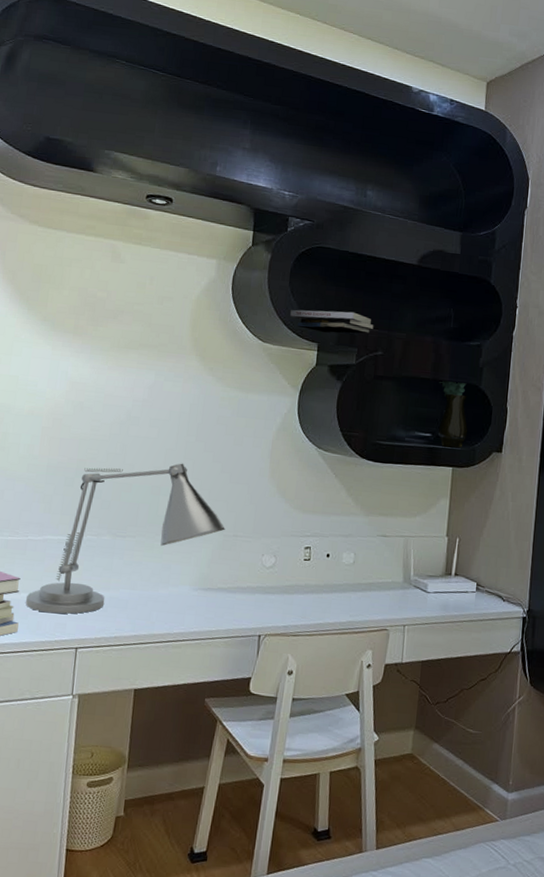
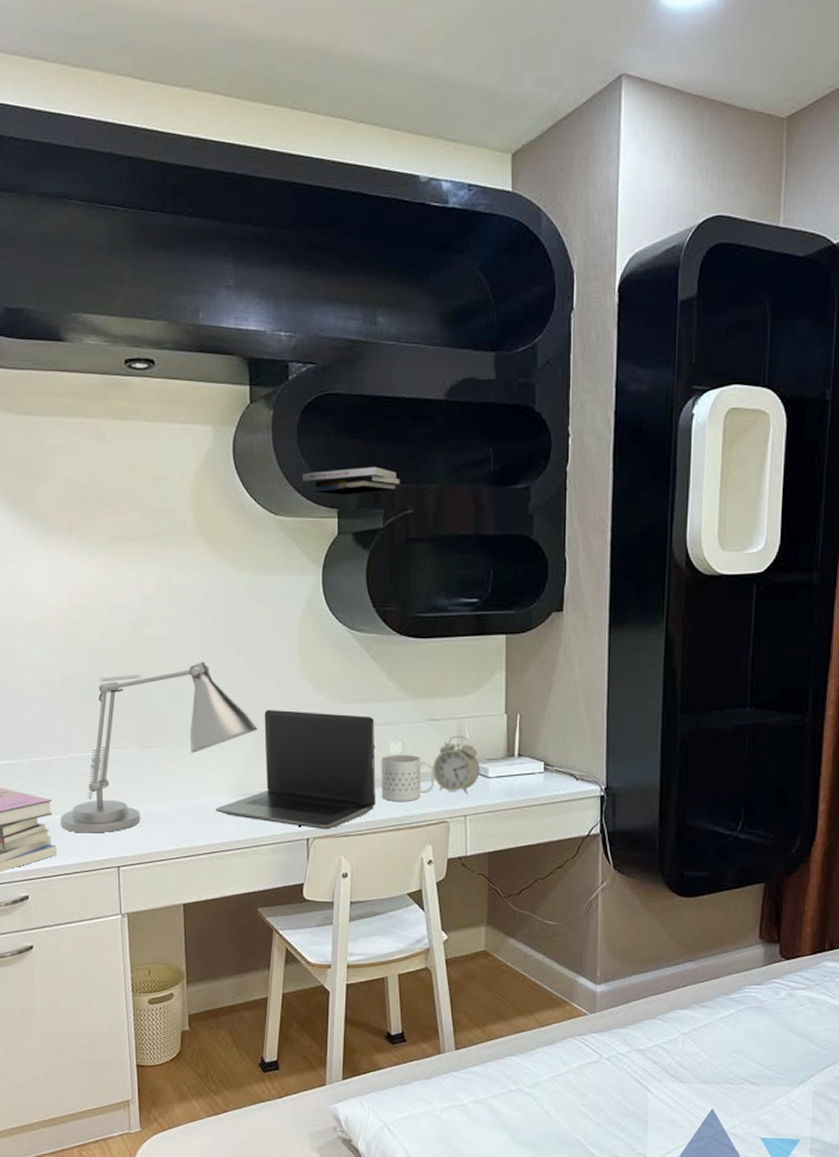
laptop computer: none [177,513,332,629] -> present [216,710,376,830]
mug: none [330,564,381,608] -> present [381,754,434,801]
alarm clock: none [379,552,421,606] -> present [433,736,480,794]
vase: present [437,381,468,448] -> none [482,532,521,612]

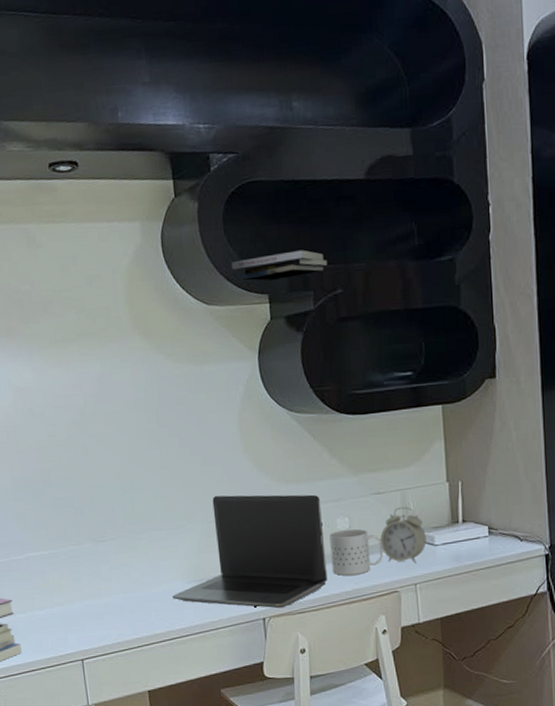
desk lamp: present [61,662,258,833] -> none [22,454,207,630]

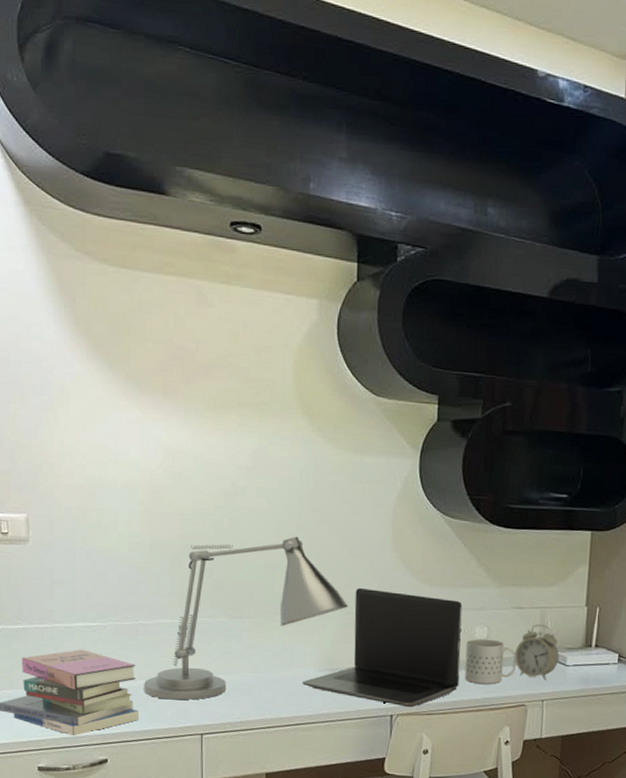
desk lamp: none [22,454,207,630] -> present [144,536,348,700]
books: present [232,250,328,281] -> none [406,356,501,383]

